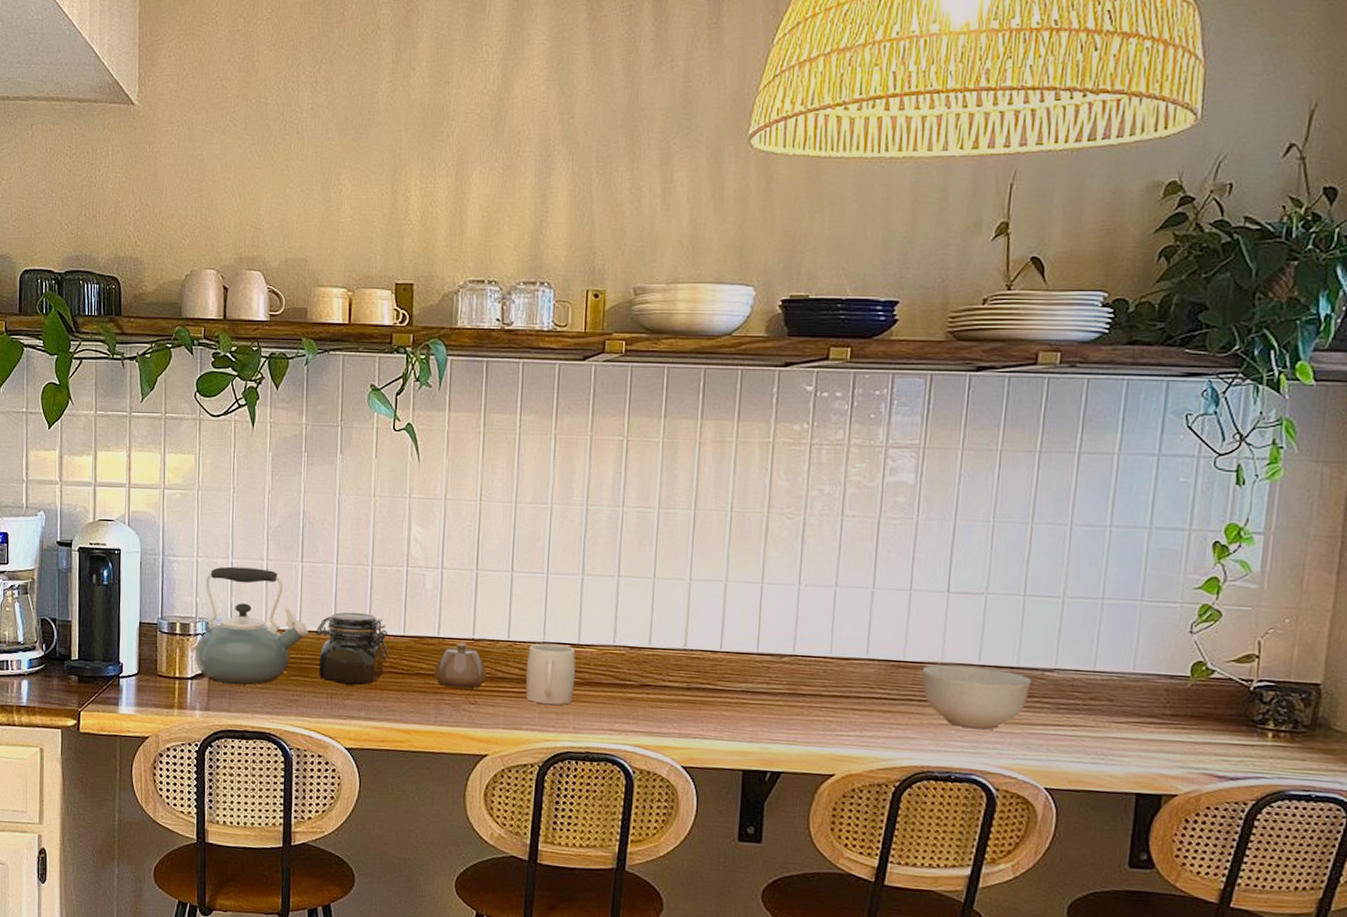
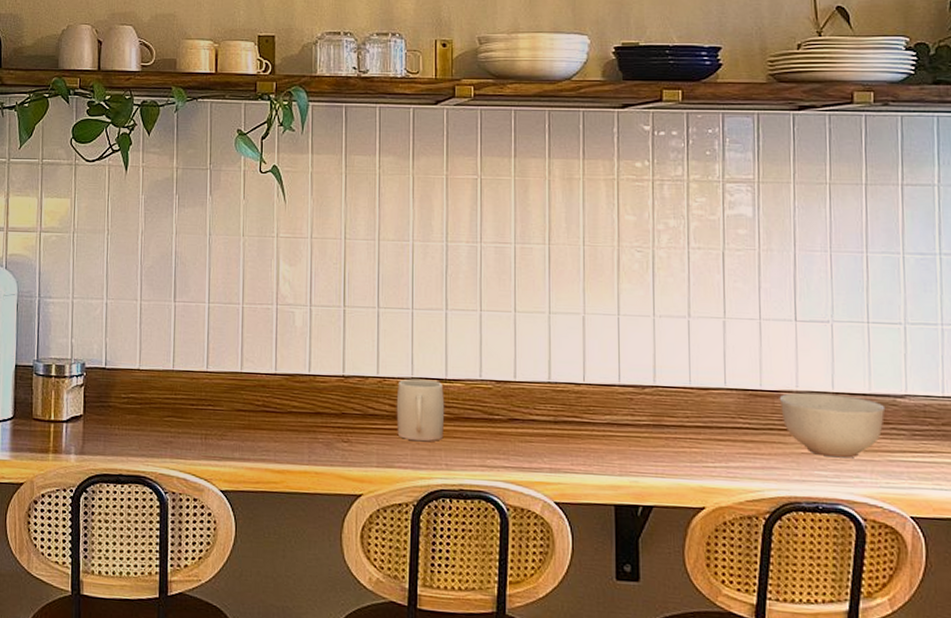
kettle: present [193,566,309,685] -> none [68,307,183,427]
jar: present [316,612,389,686] -> none [189,350,261,426]
sugar bowl: present [434,643,487,689] -> none [306,380,358,427]

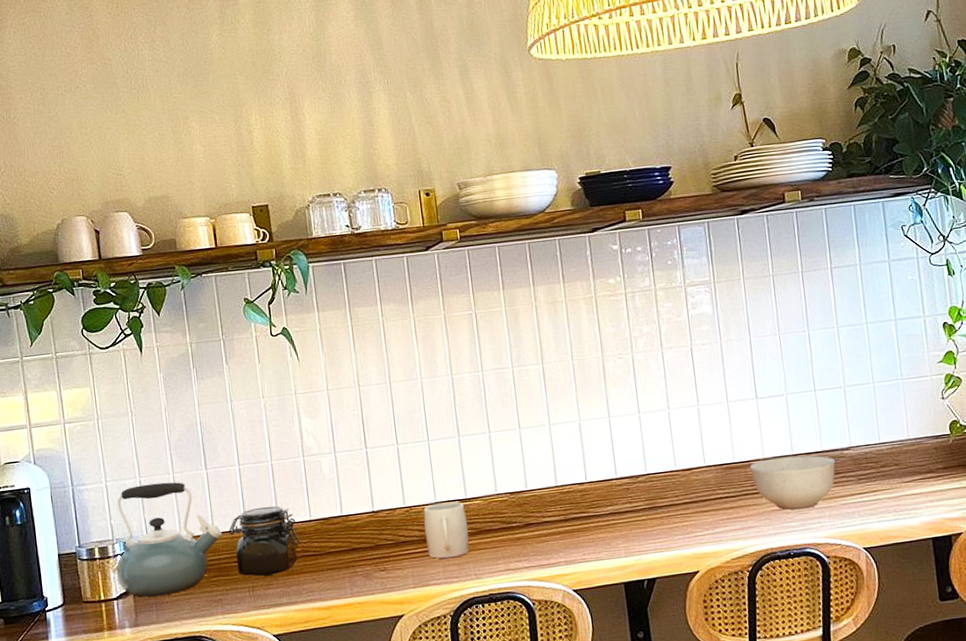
kettle: none [68,307,183,427] -> present [115,482,223,597]
jar: none [189,350,261,426] -> present [229,506,300,577]

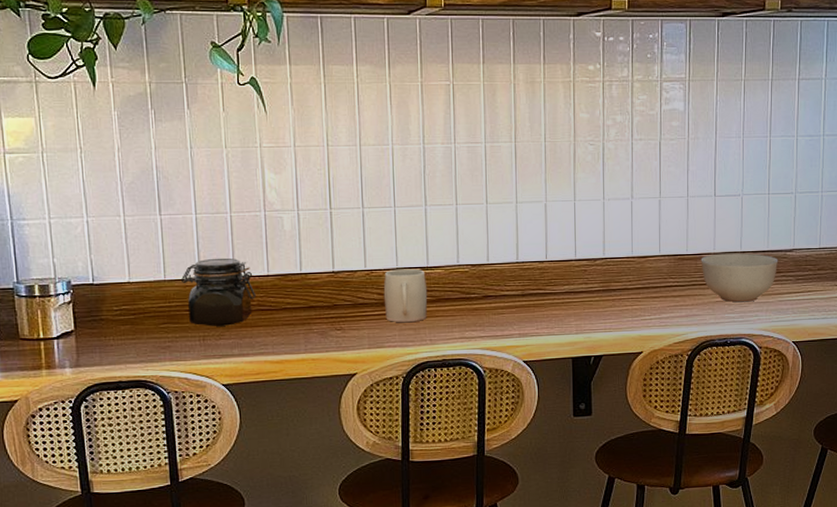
kettle: present [115,482,223,597] -> none [56,224,175,339]

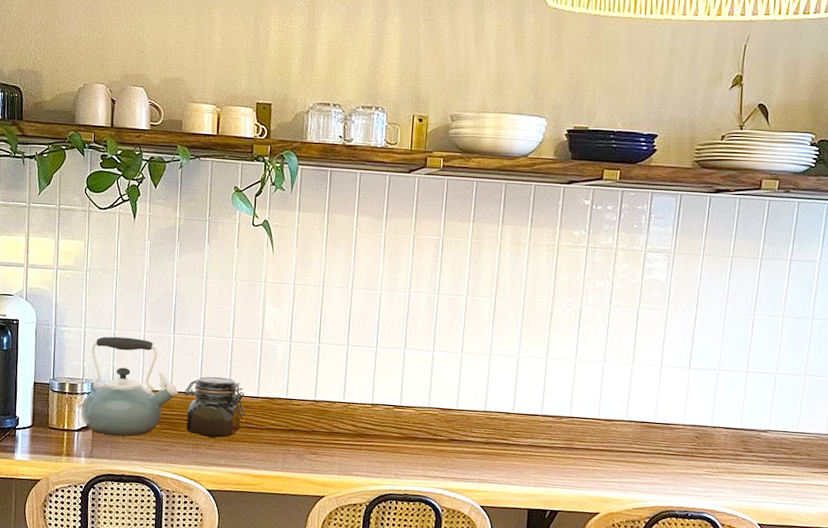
kettle: none [56,224,175,339] -> present [80,336,179,437]
mug: present [383,268,428,323] -> none [356,404,398,456]
bowl: present [701,253,779,302] -> none [668,425,751,478]

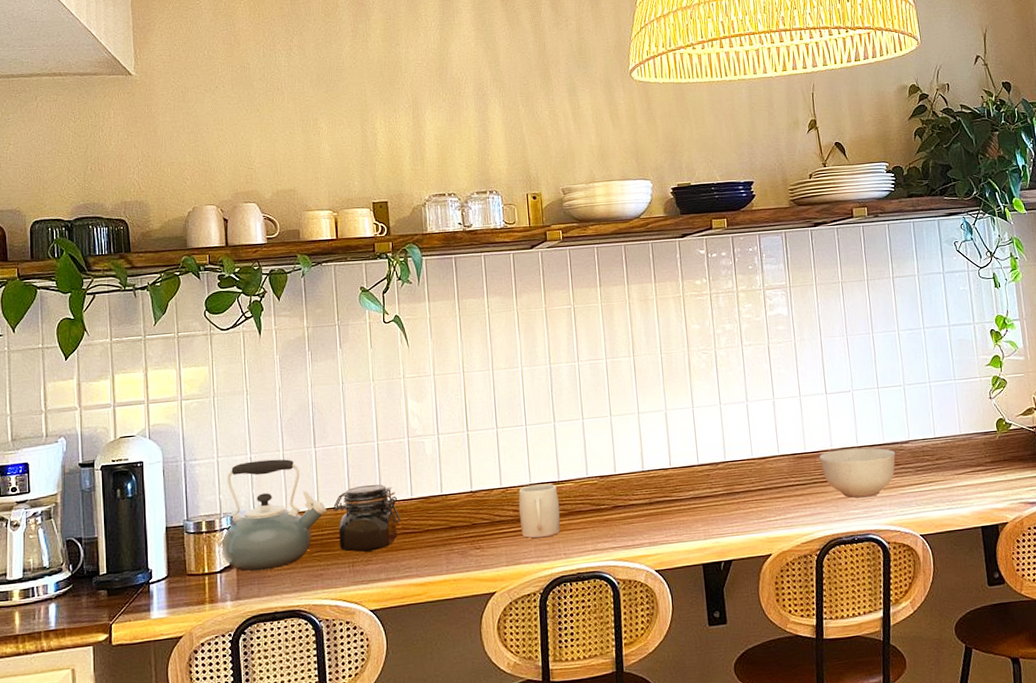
mug: none [356,404,398,456] -> present [518,483,561,539]
bowl: none [668,425,751,478] -> present [819,447,896,498]

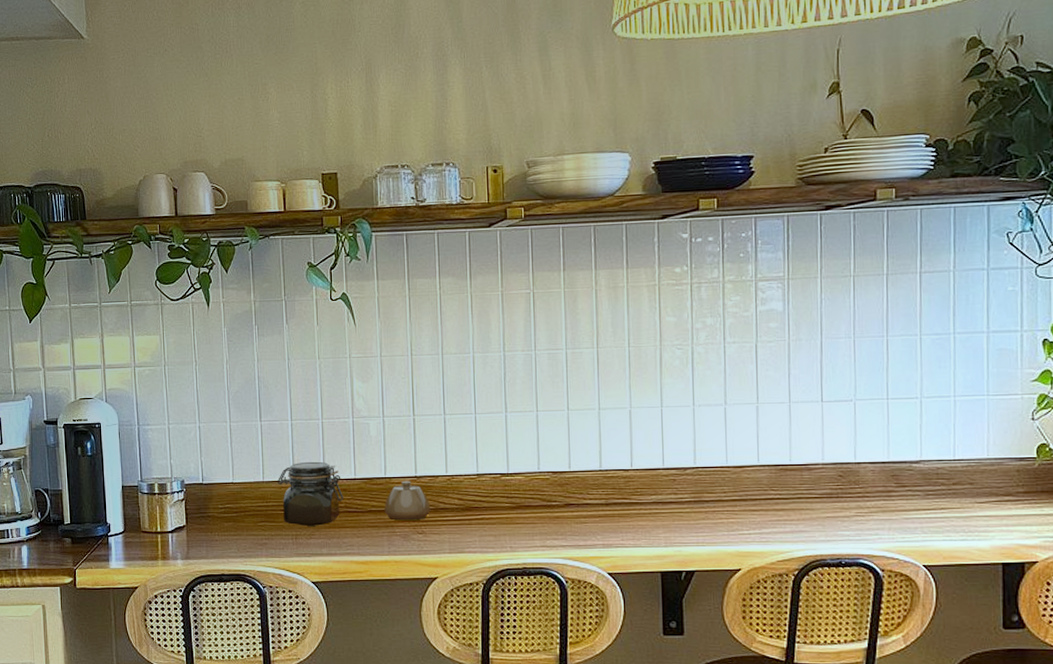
kettle: present [220,459,327,571] -> none [171,430,272,533]
sugar bowl: none [441,496,487,538] -> present [384,480,431,521]
mug: present [518,483,561,539] -> none [464,475,508,529]
bowl: present [819,447,896,498] -> none [807,464,902,519]

